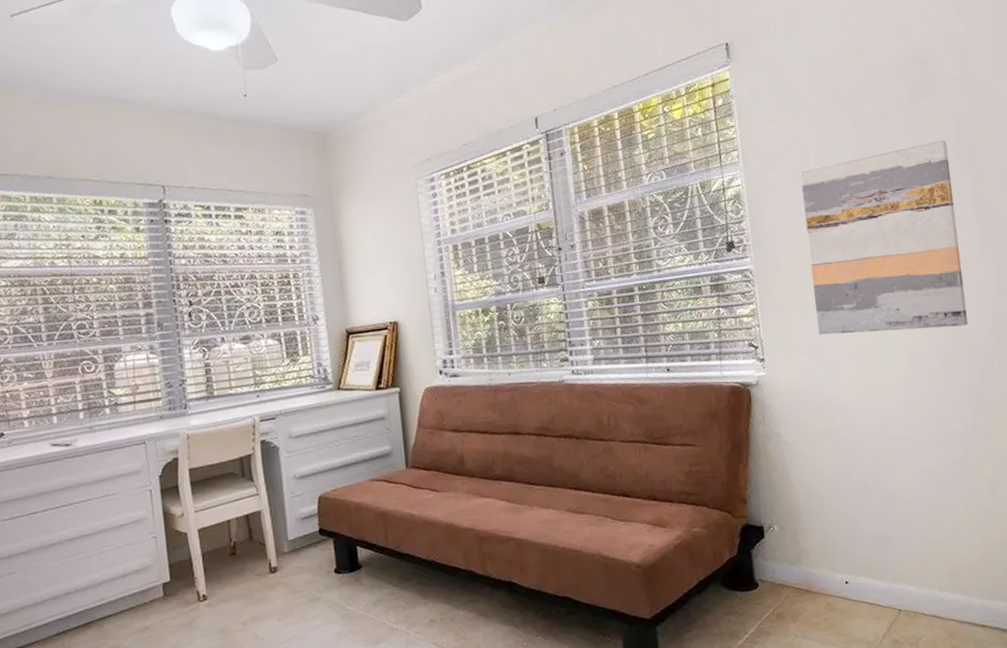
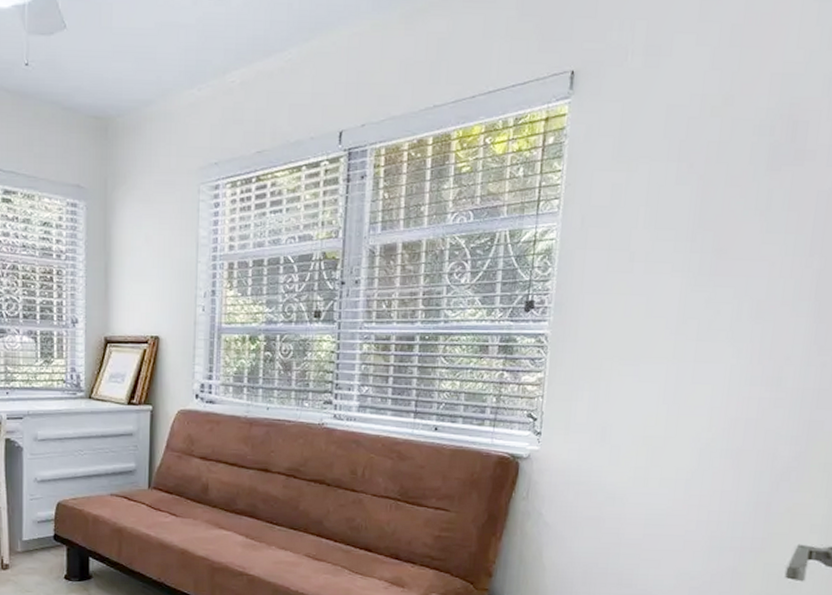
wall art: present [800,139,968,335] -> none [605,218,801,429]

